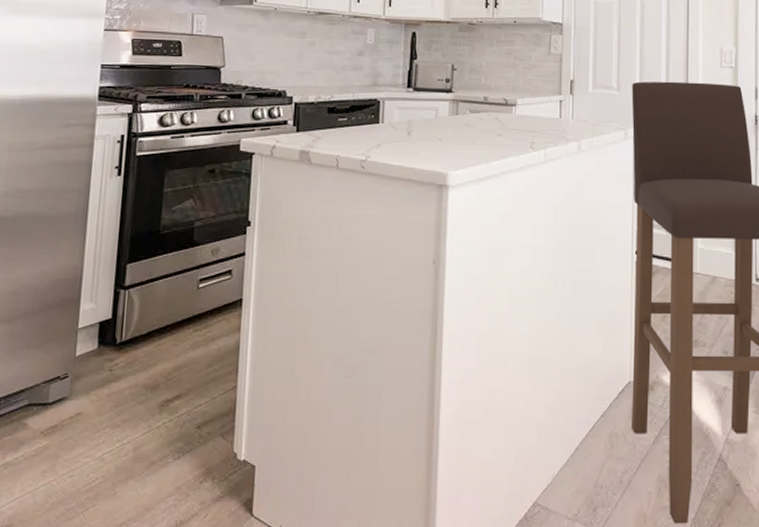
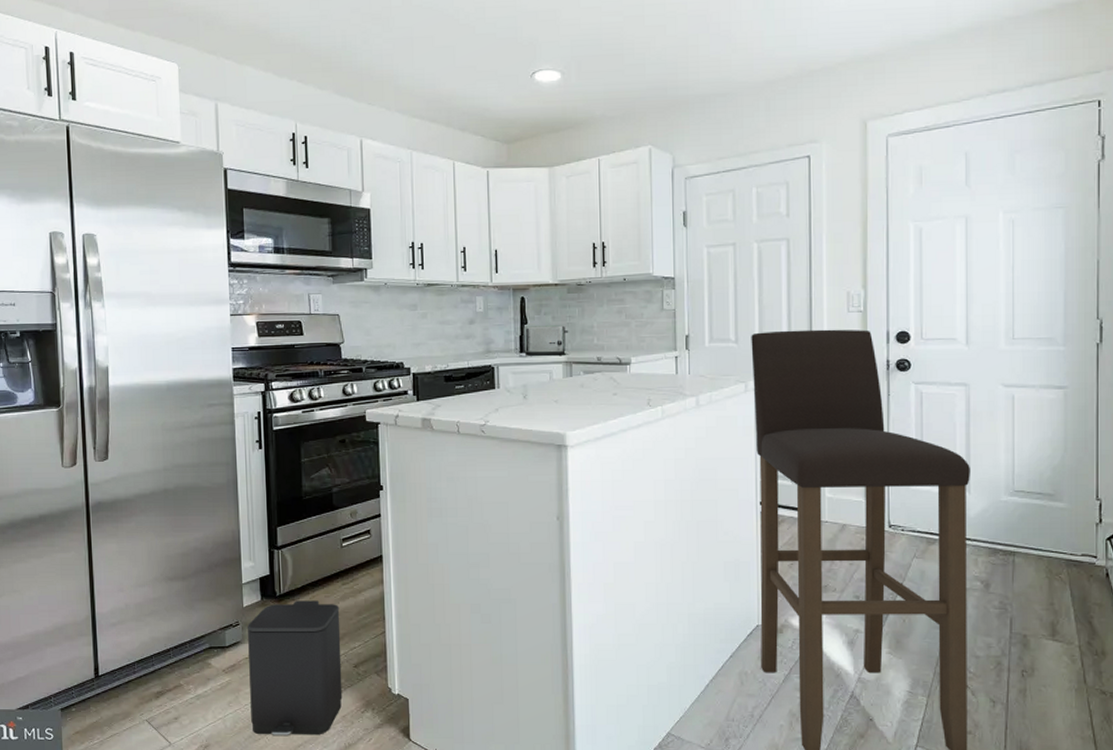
pedal bin: none [67,349,188,513] -> present [246,600,343,736]

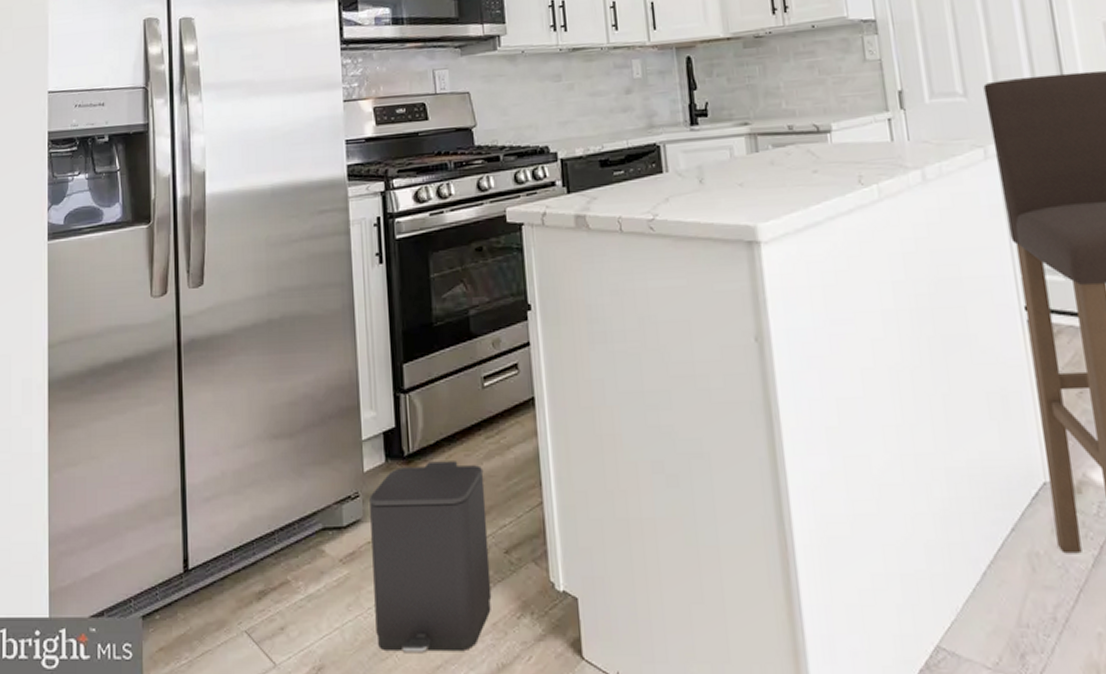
toaster: present [523,325,569,356] -> none [692,88,750,129]

